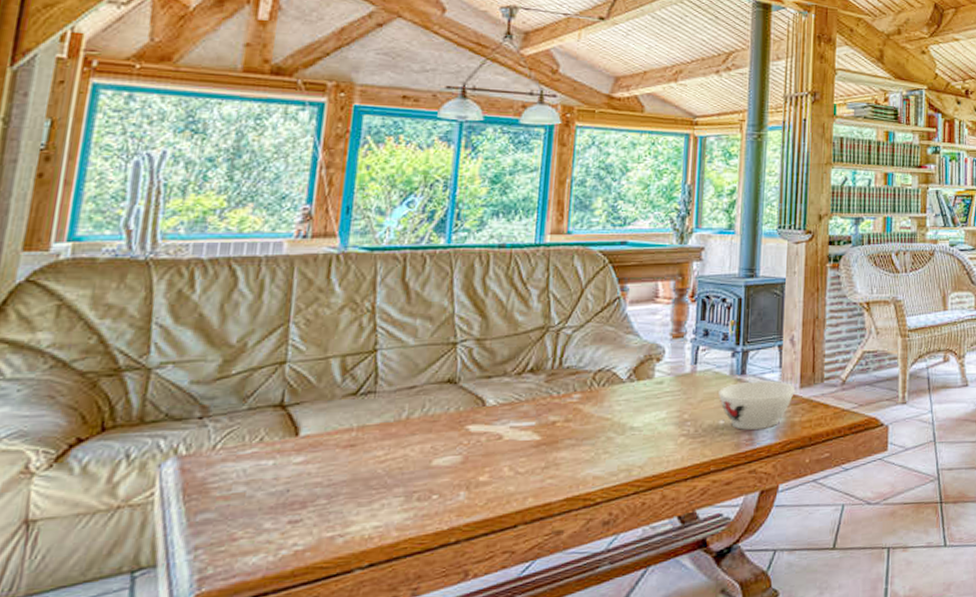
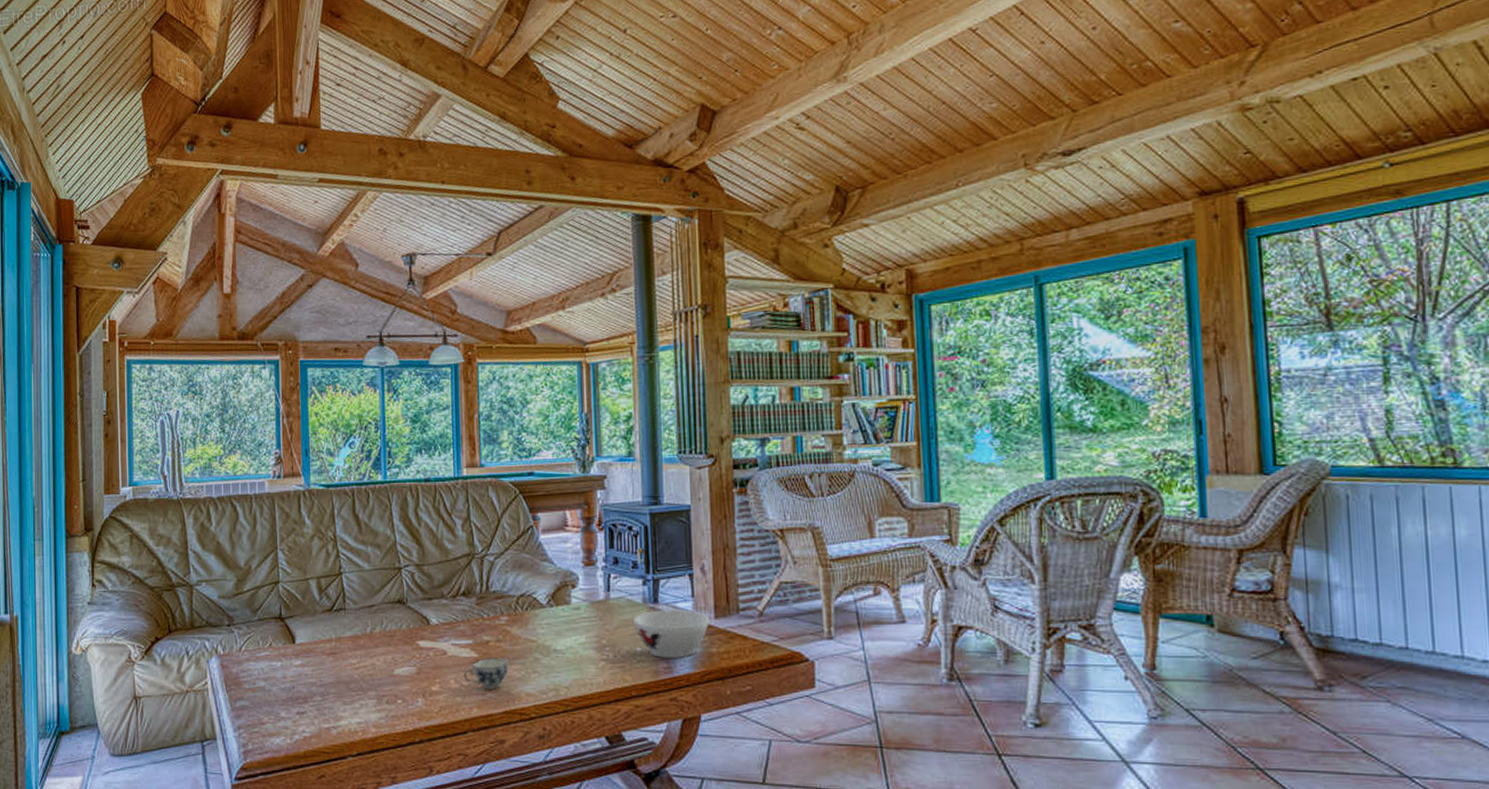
teacup: none [521,439,578,475] -> present [464,657,510,689]

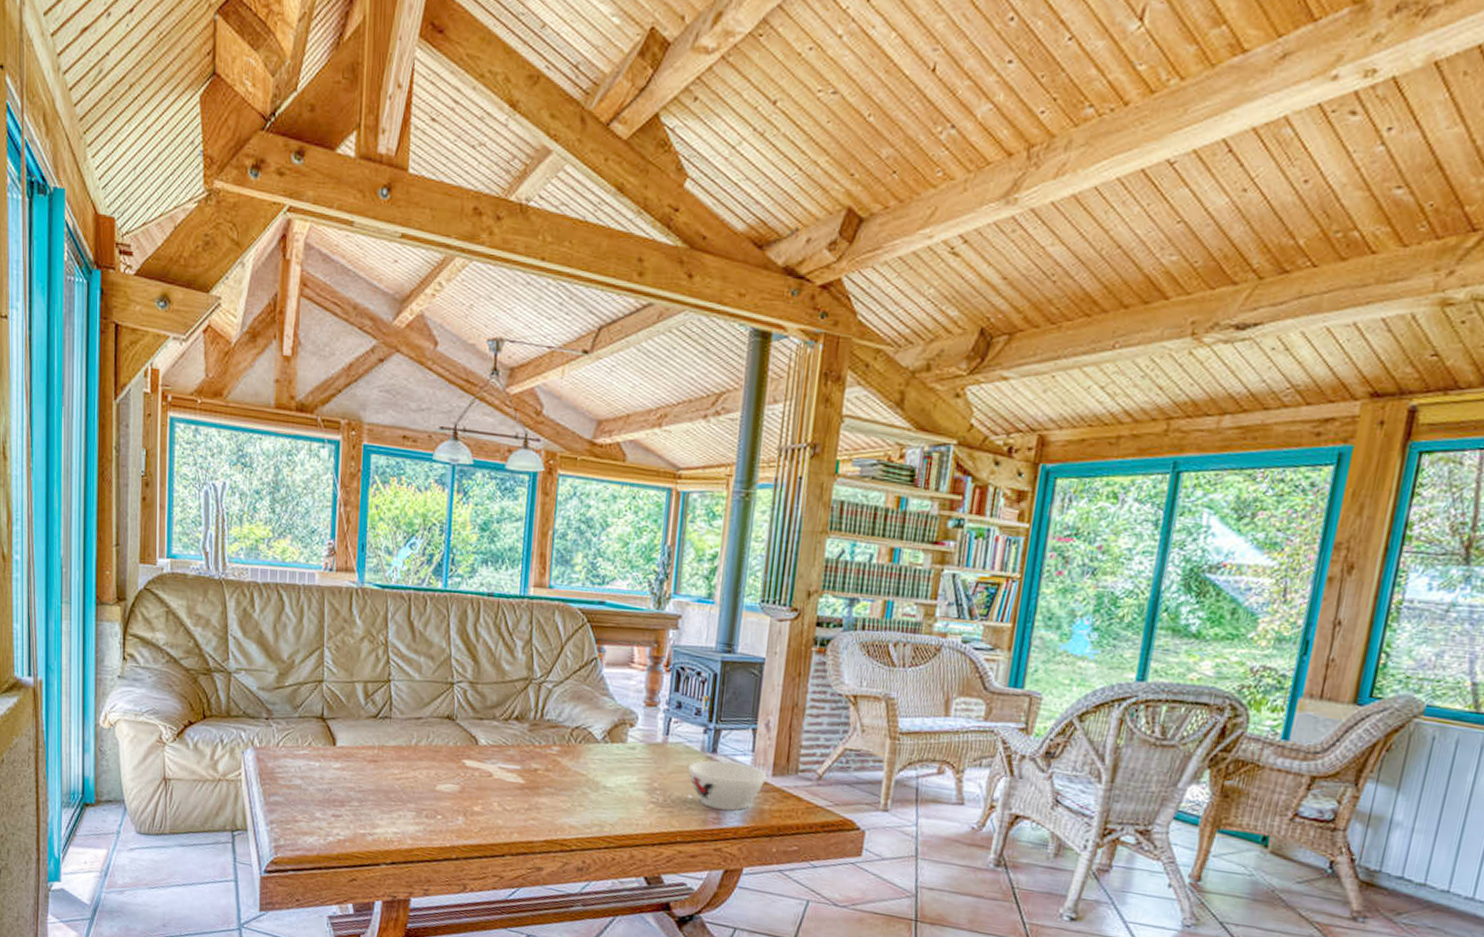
teacup: present [464,657,510,689] -> none [508,785,557,818]

